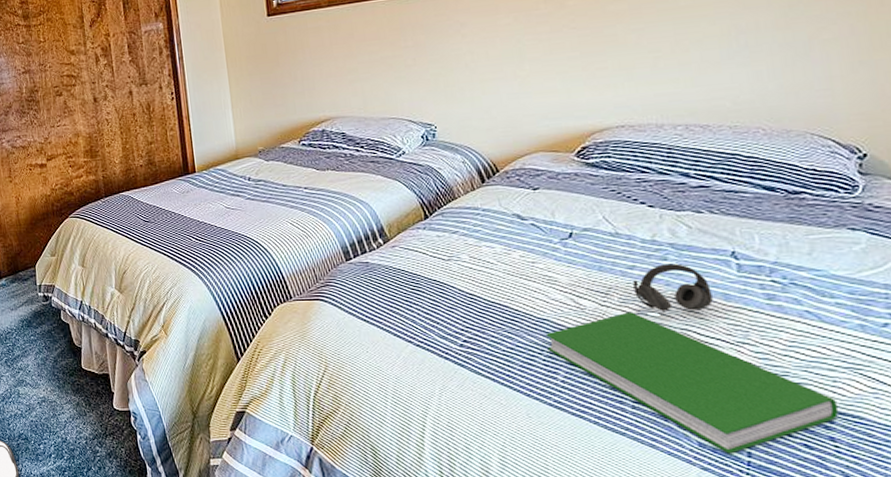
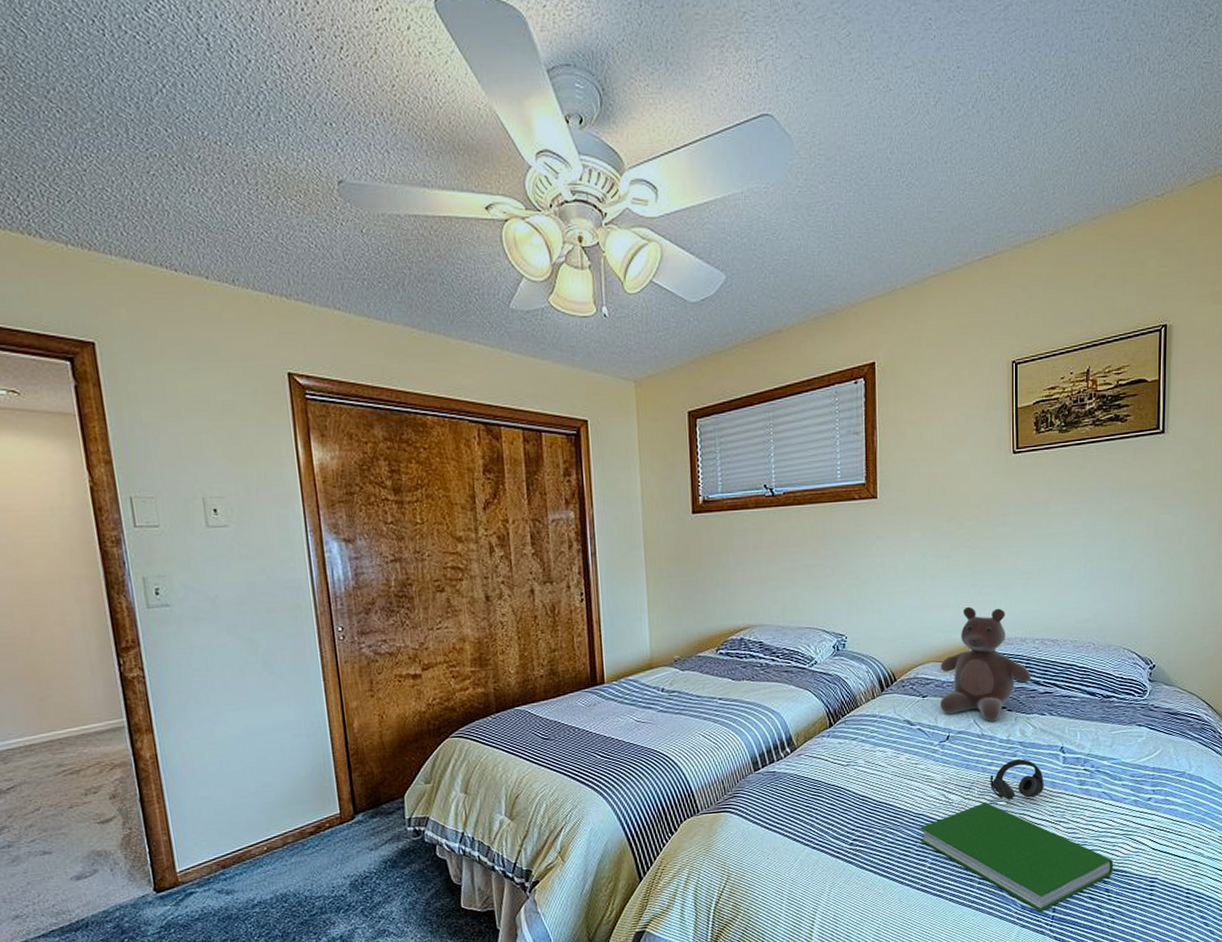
teddy bear: none [551,91,677,219] -> present [939,606,1032,722]

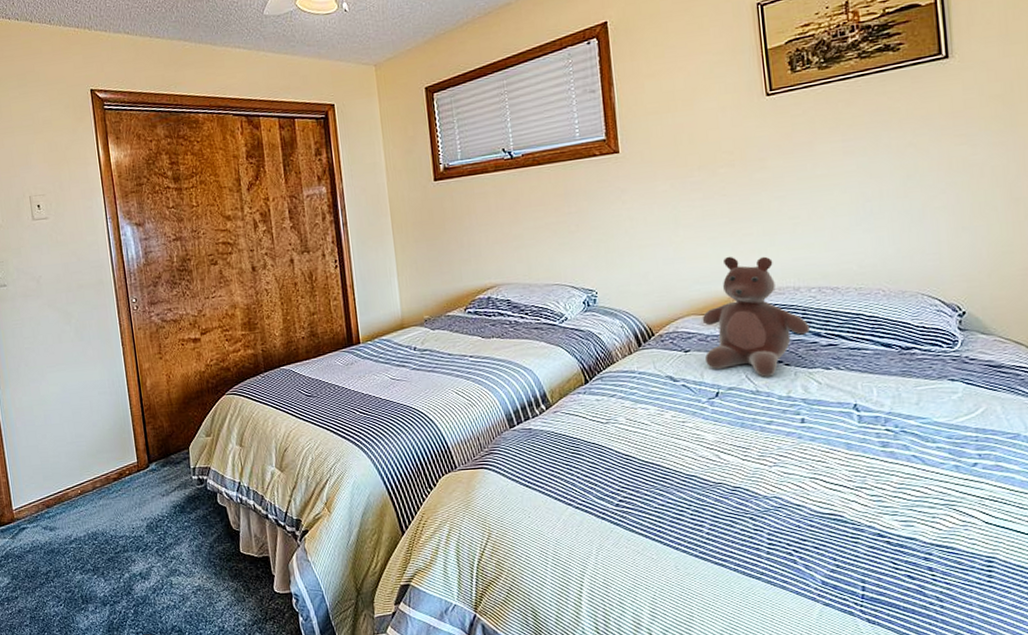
hardcover book: present [920,802,1114,912] -> none [693,464,936,589]
headphones: present [942,759,1044,810] -> none [715,417,837,472]

